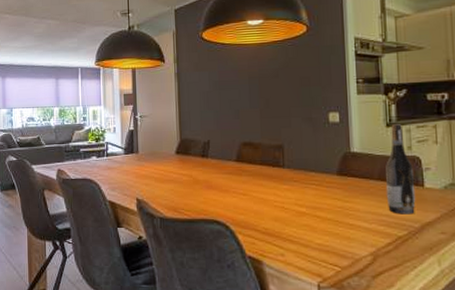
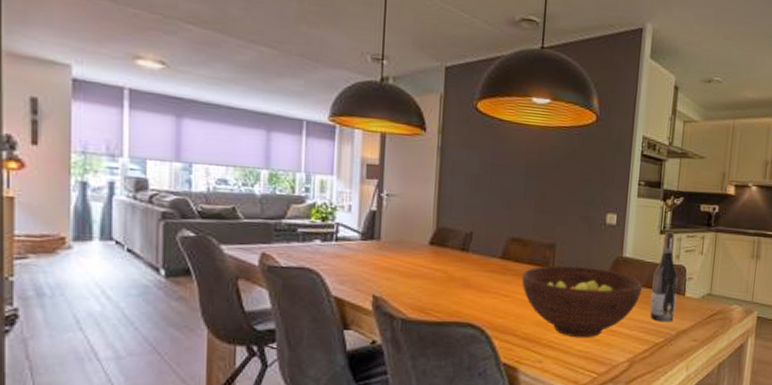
fruit bowl: none [256,163,376,232] -> present [521,265,642,338]

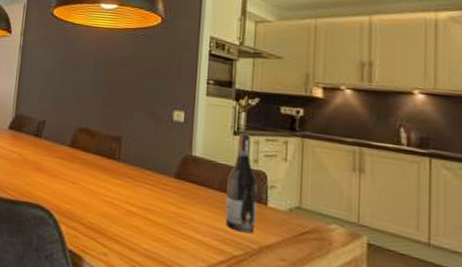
fruit bowl: present [521,265,642,338] -> none [88,157,215,238]

